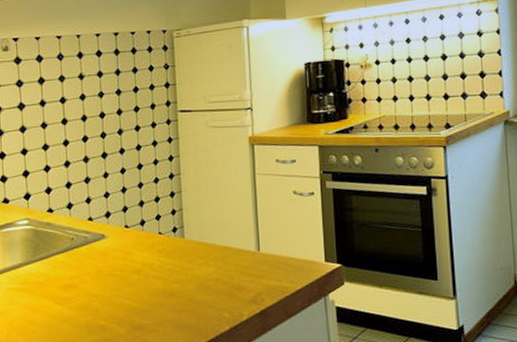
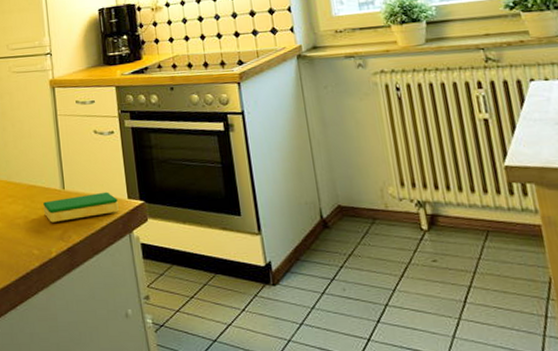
dish sponge: none [236,254,315,285] -> present [43,191,119,223]

